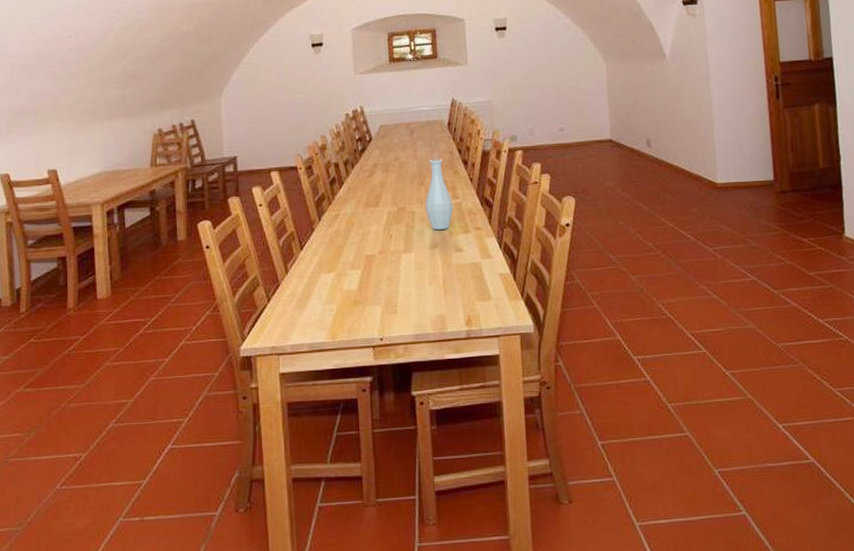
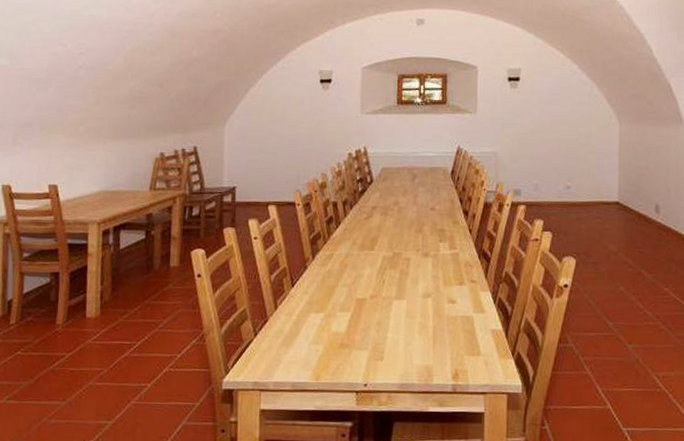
bottle: present [424,154,454,230] -> none [420,201,450,279]

